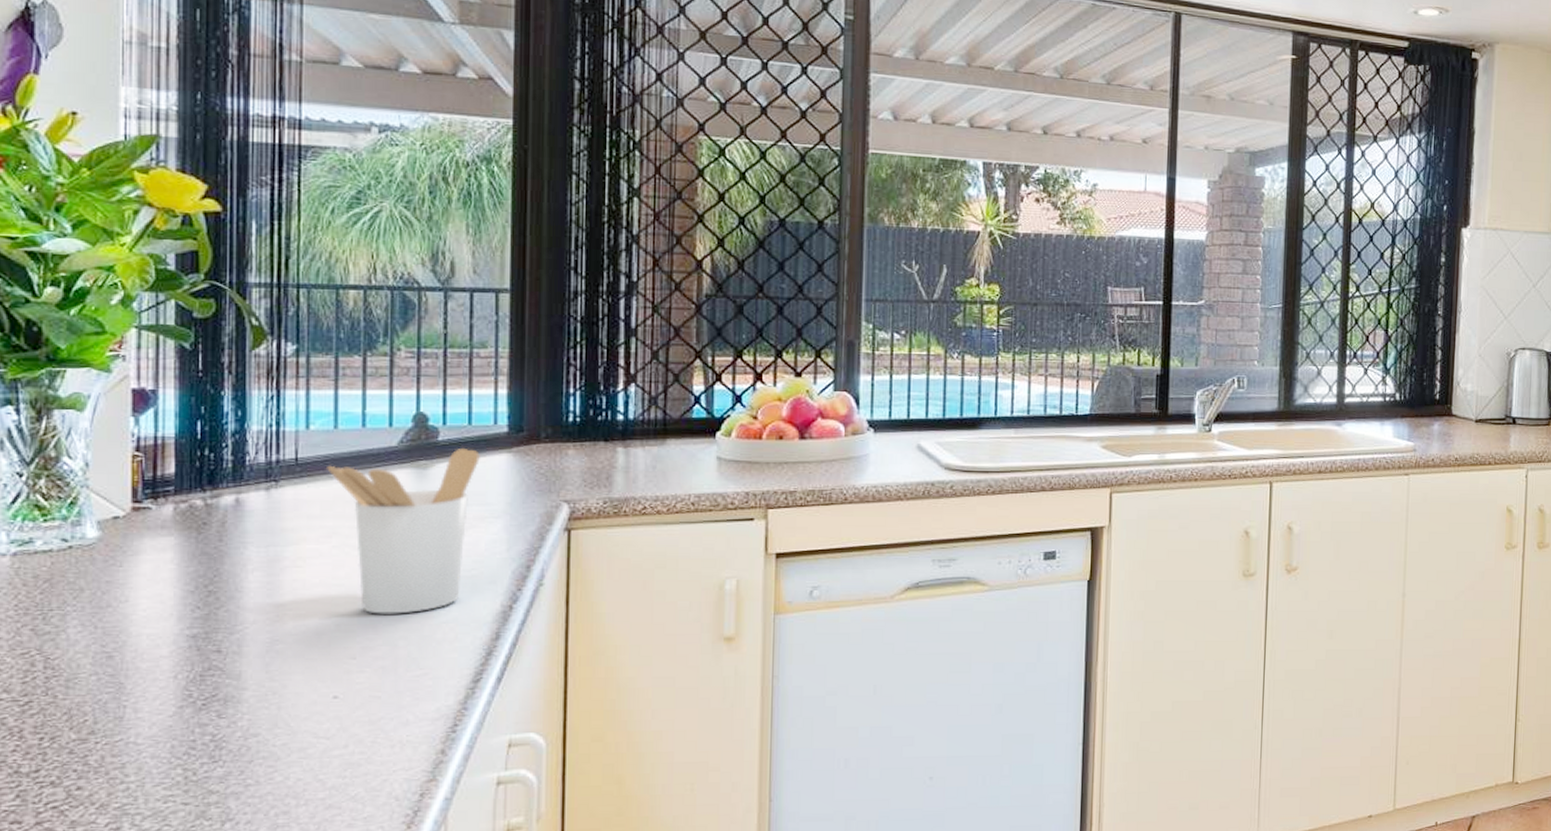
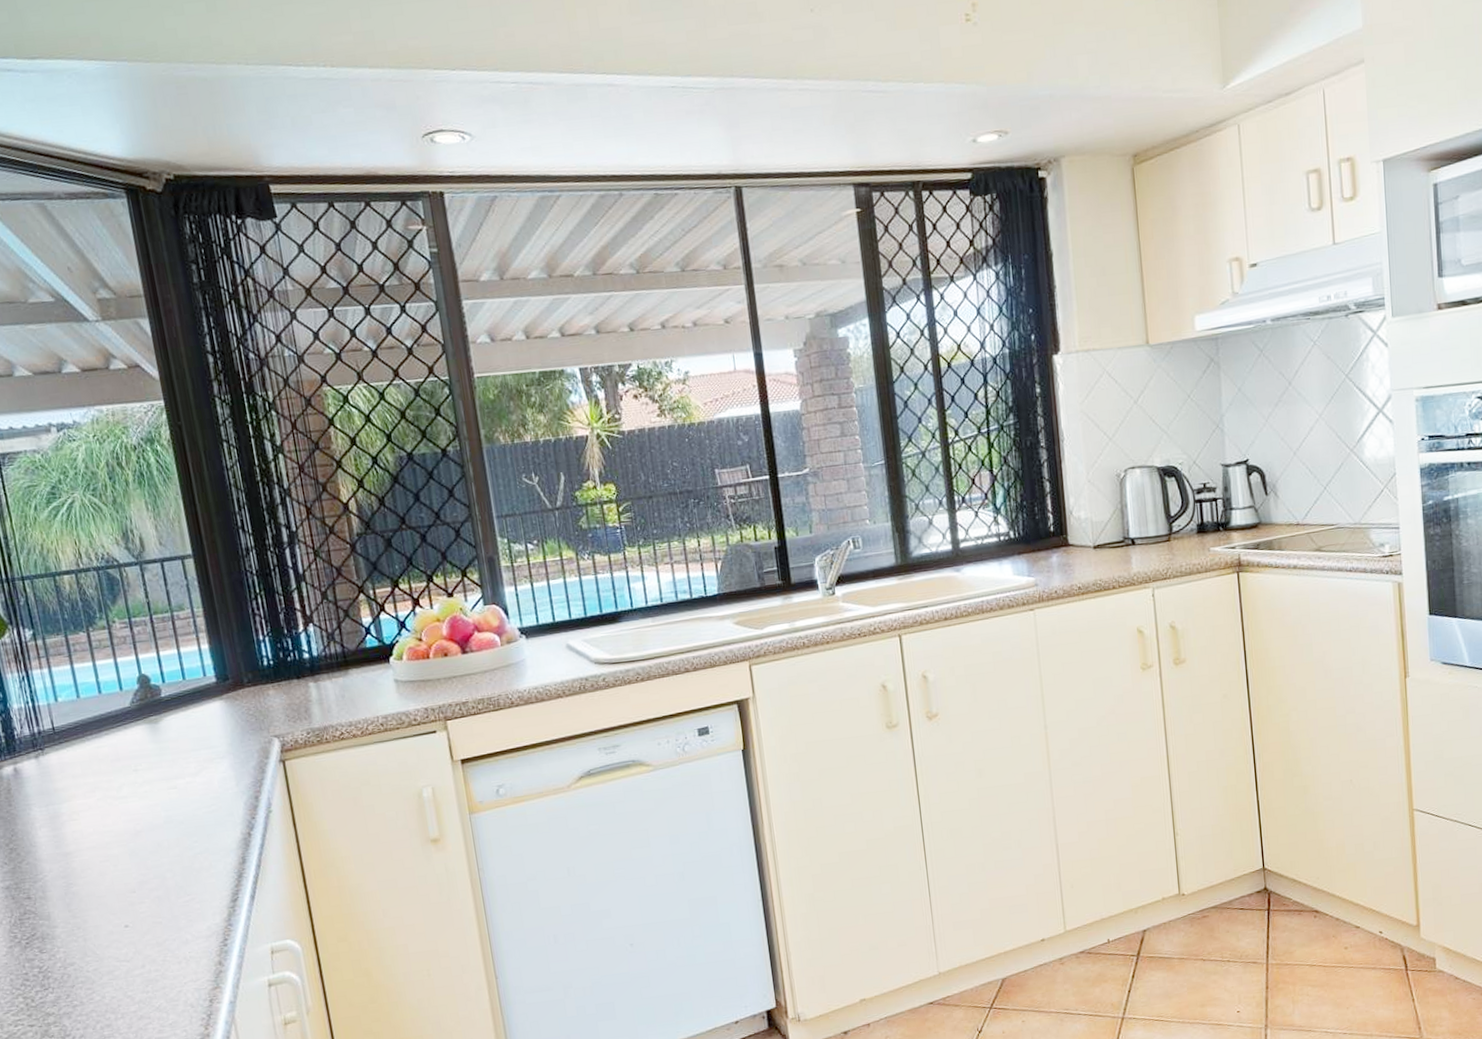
utensil holder: present [327,447,480,614] -> none [78,700,206,853]

